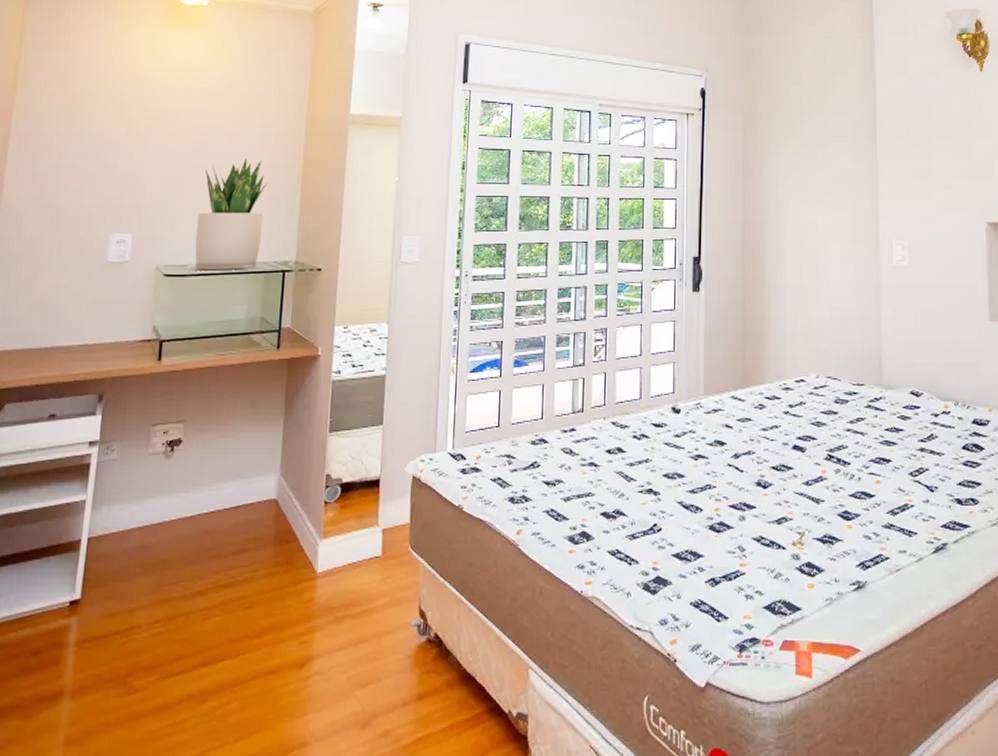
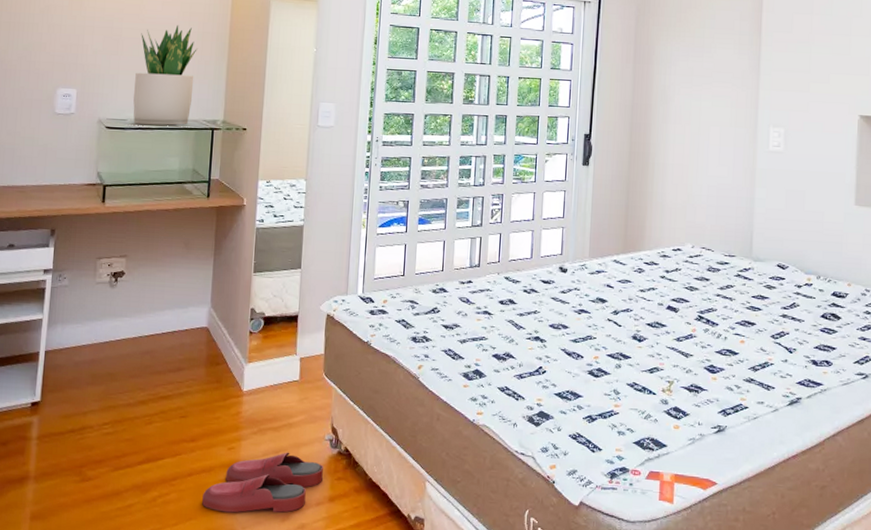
slippers: none [268,643,410,722] -> present [202,452,323,513]

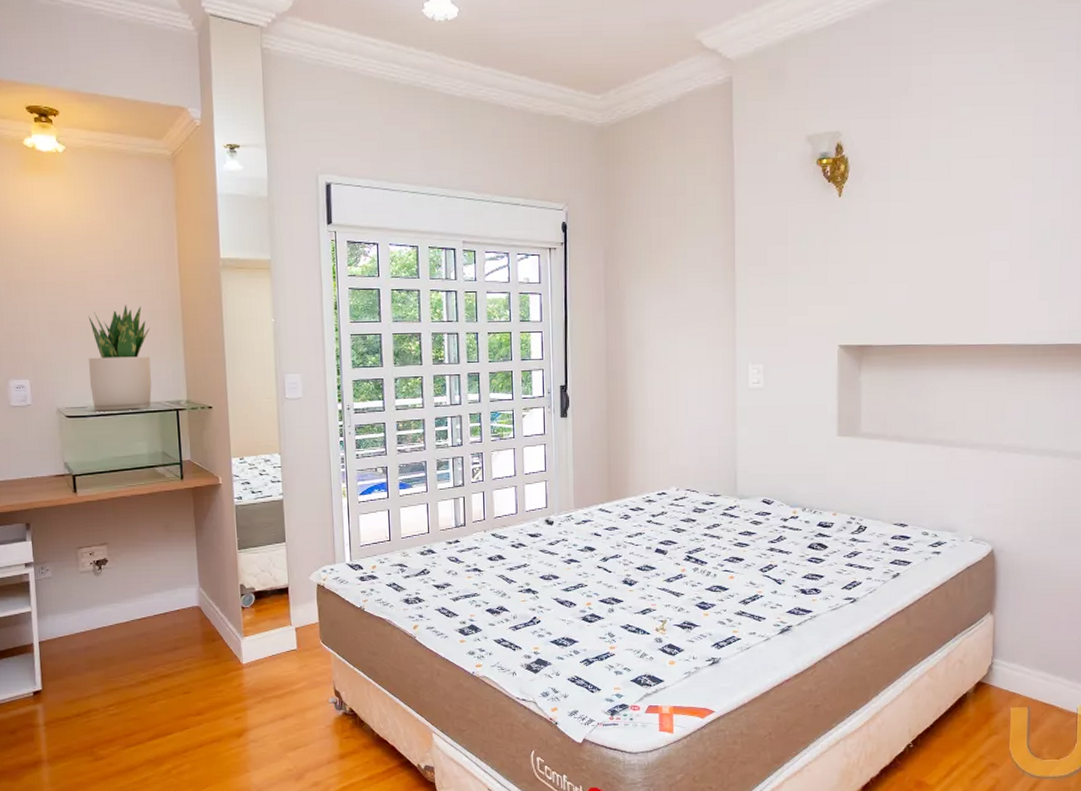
slippers: present [202,452,323,513] -> none [216,717,331,777]

